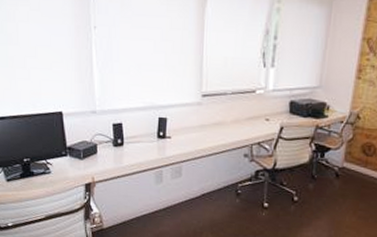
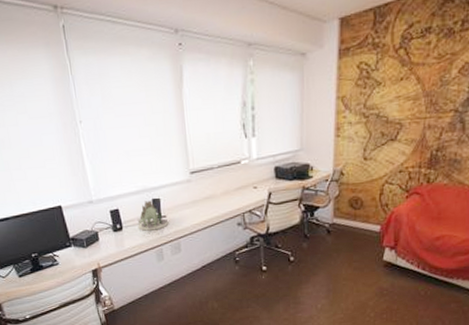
toy dinosaur: none [140,118,173,151] -> present [137,200,169,231]

